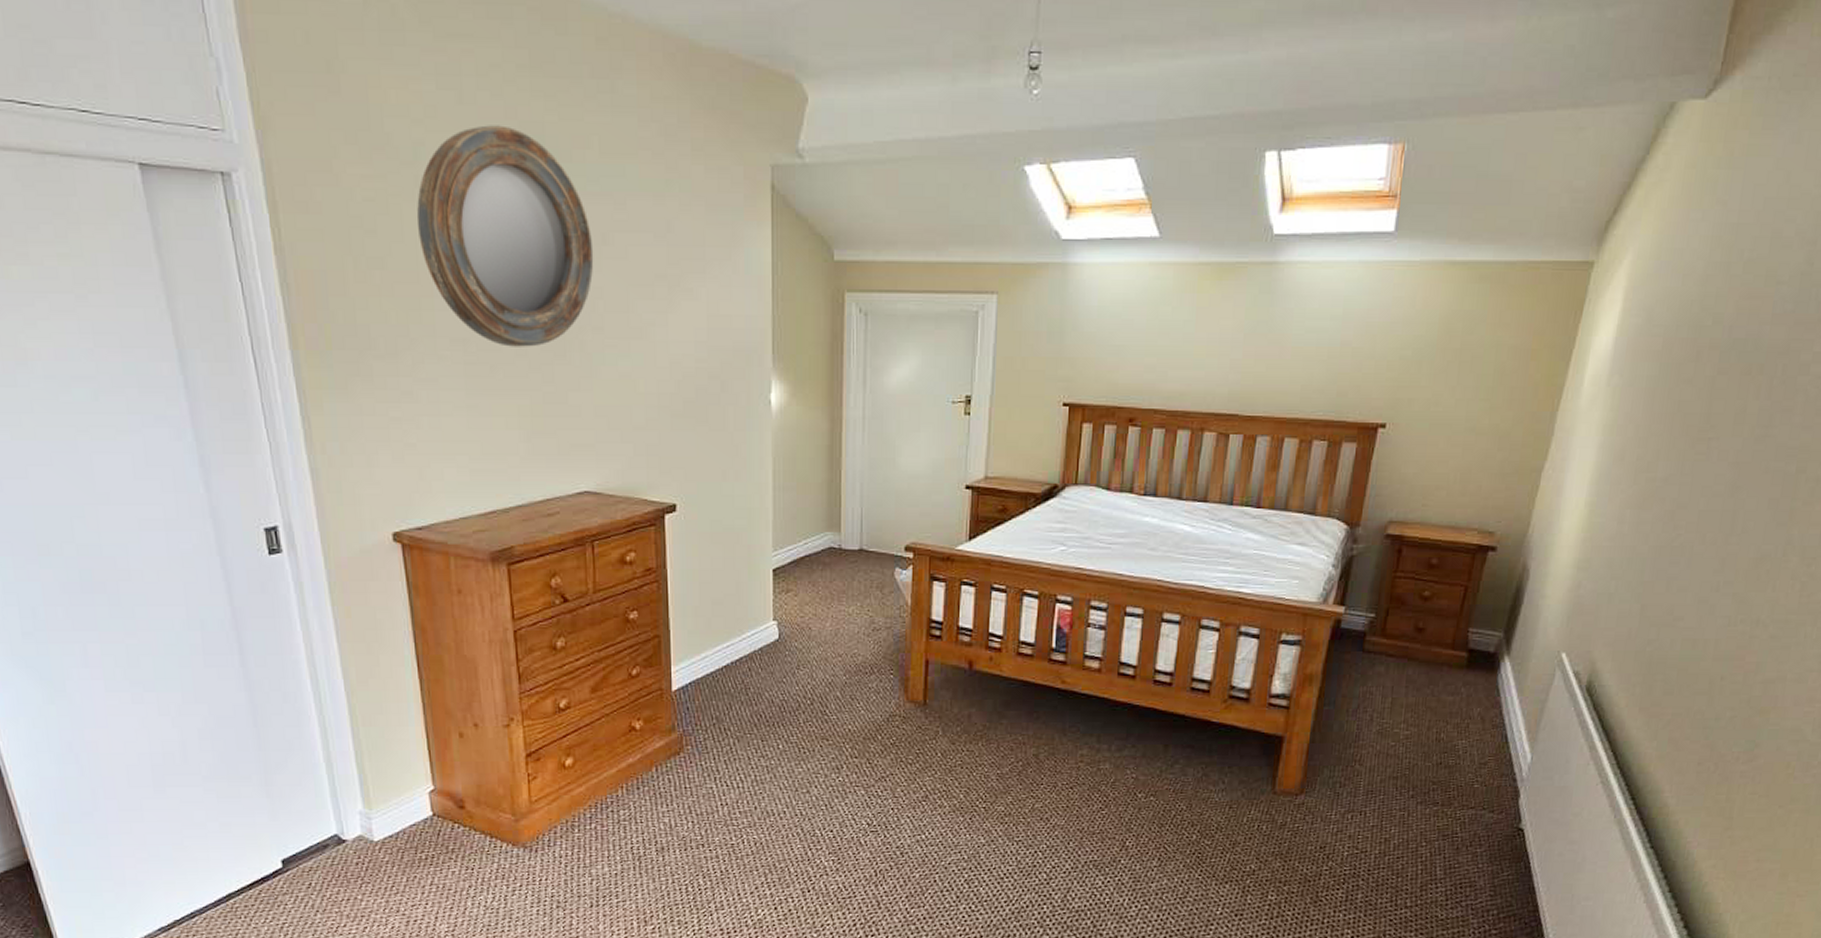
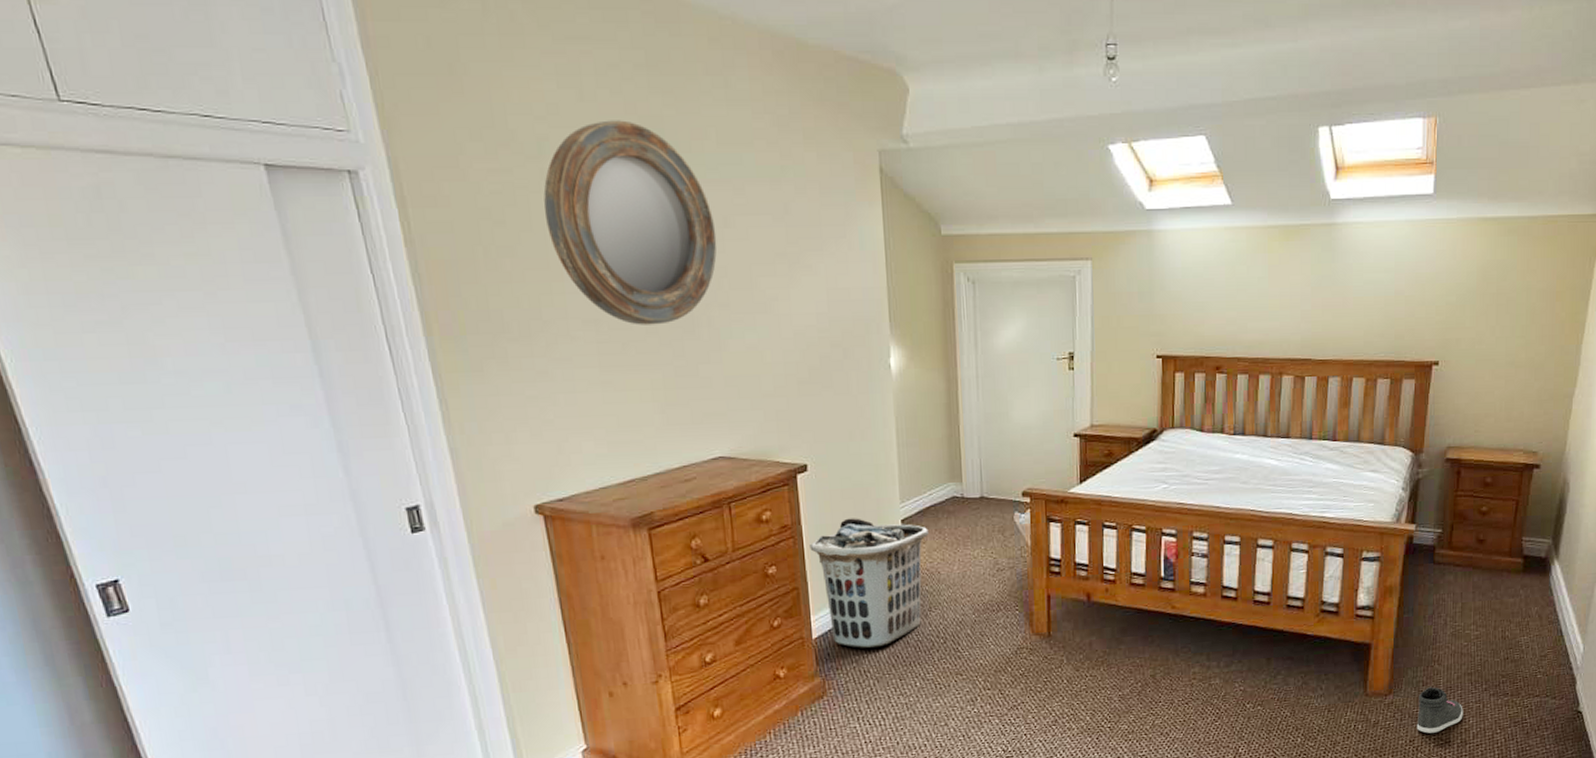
clothes hamper: none [674,564,801,704] -> present [810,518,929,648]
sneaker: none [1329,789,1385,840] -> present [1416,687,1463,734]

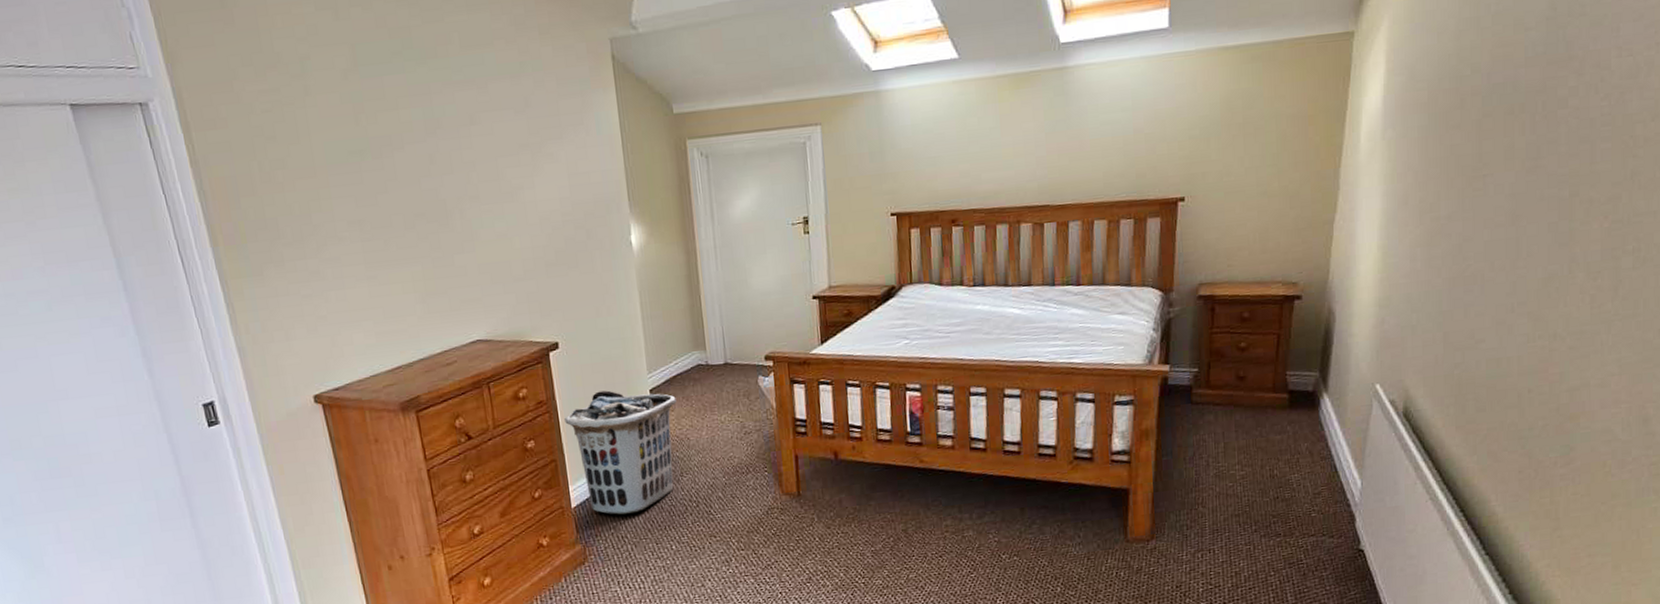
home mirror: present [543,120,717,325] -> none [307,34,465,223]
sneaker: present [1416,687,1463,734] -> none [1183,530,1233,578]

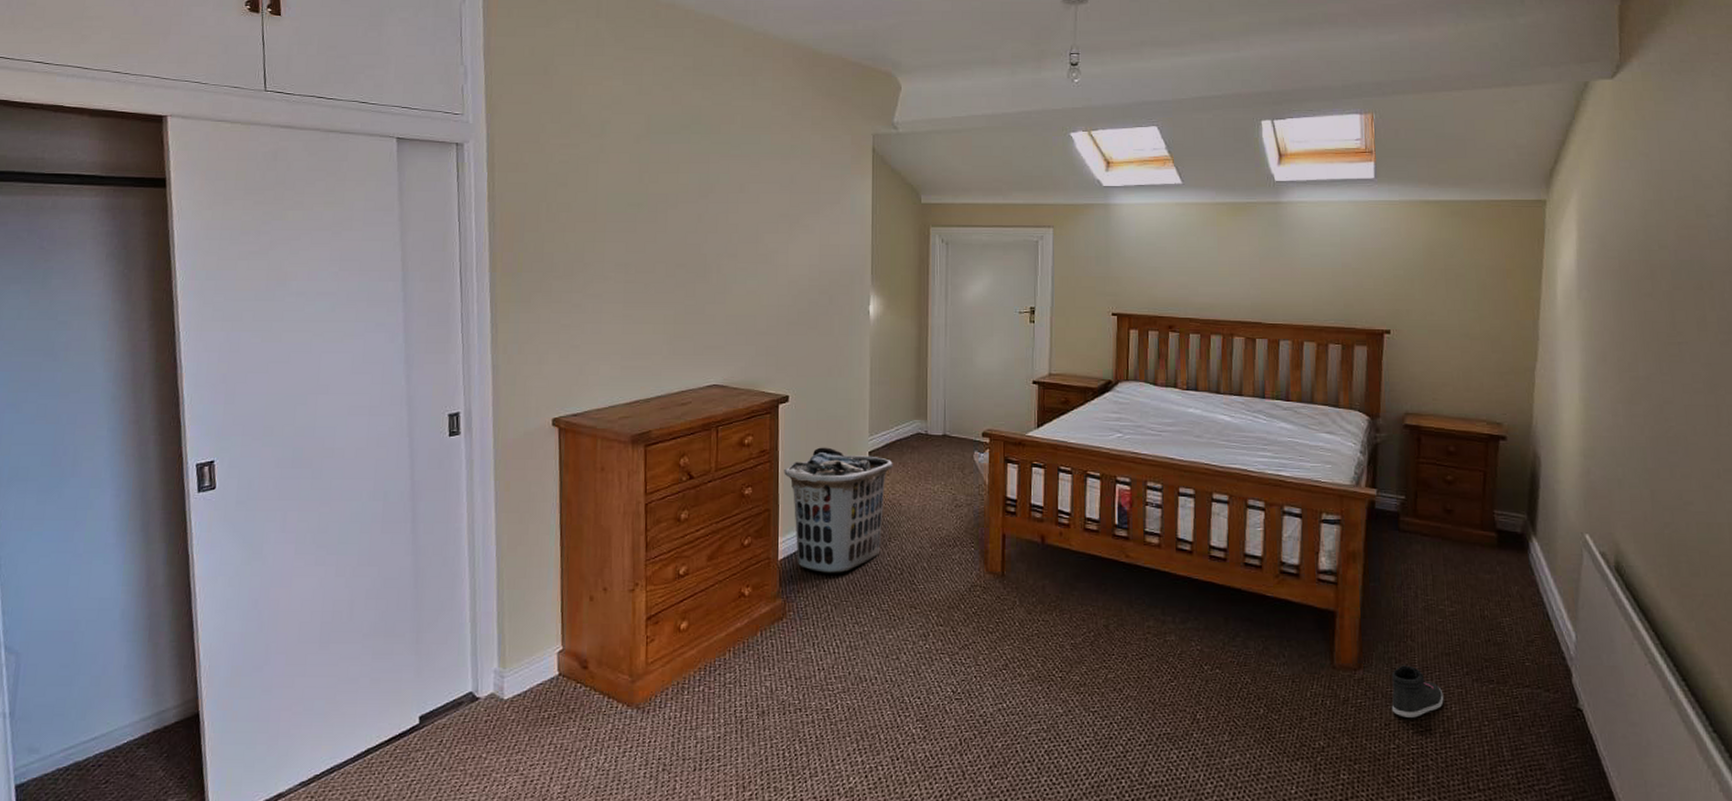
sneaker: none [1183,530,1233,578] -> present [1391,665,1444,718]

